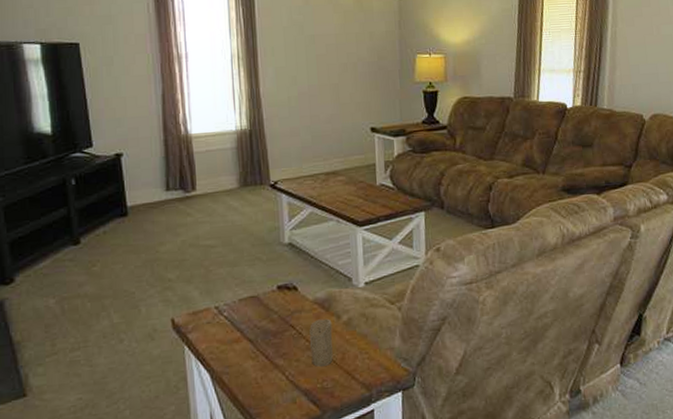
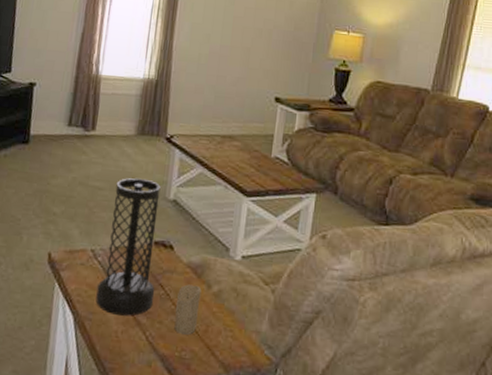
vase: none [228,228,288,364] -> present [95,178,161,316]

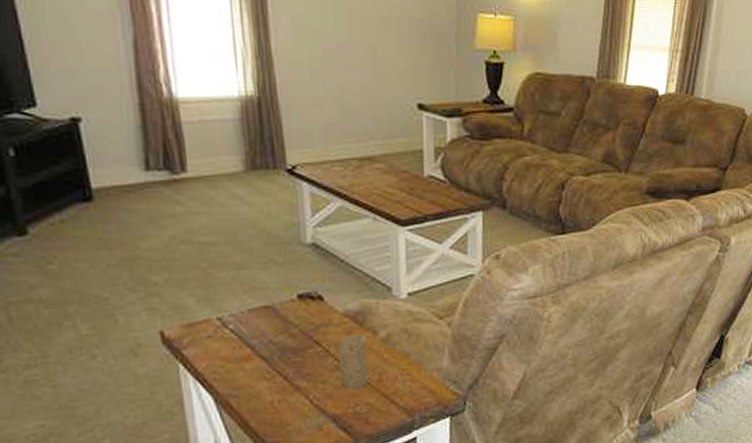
vase: present [95,178,161,316] -> none [232,223,311,385]

